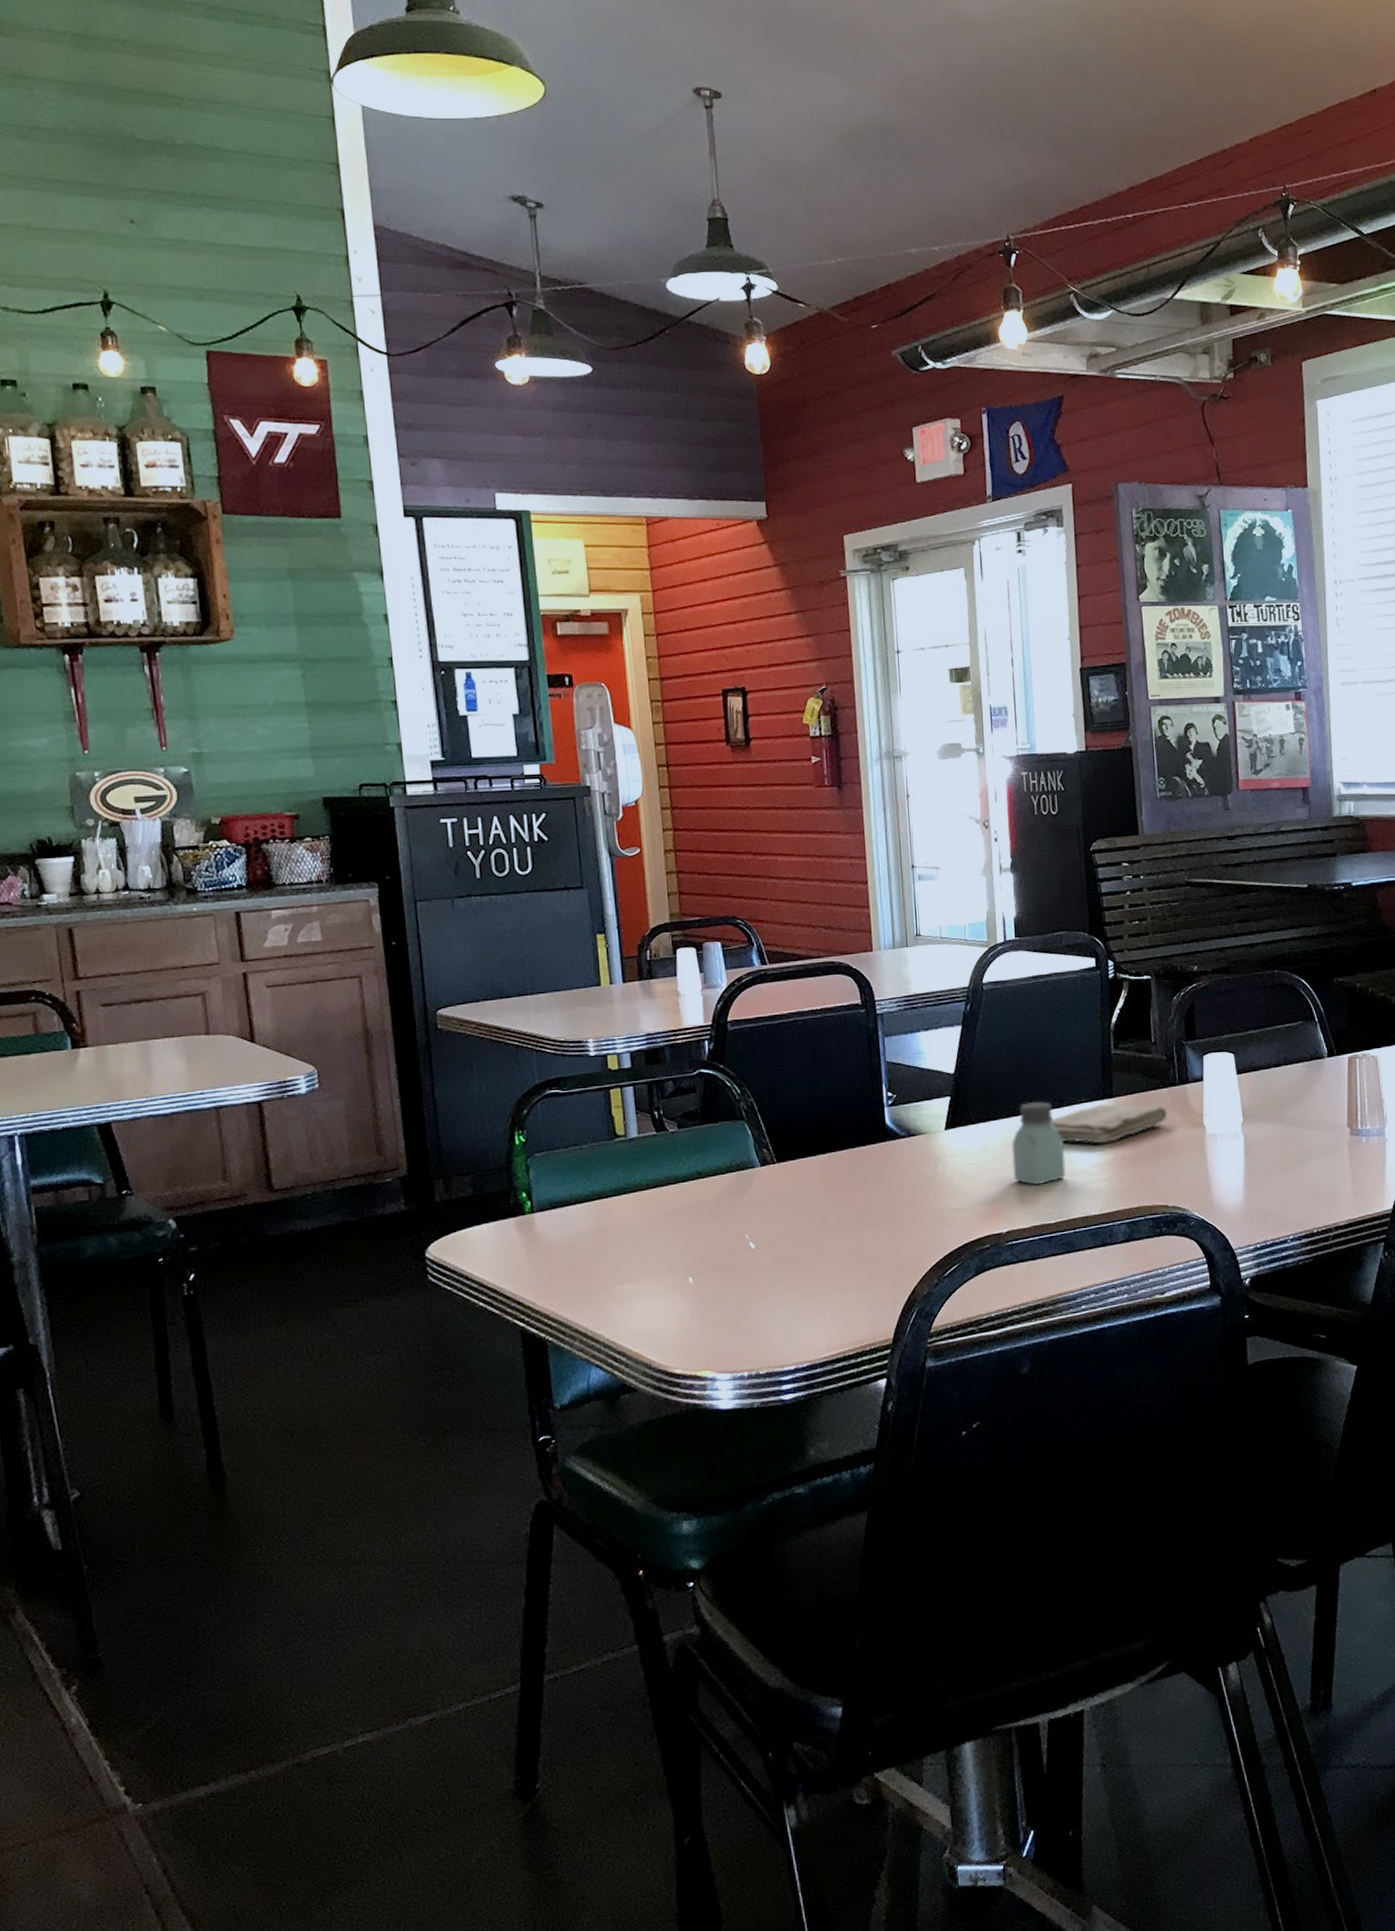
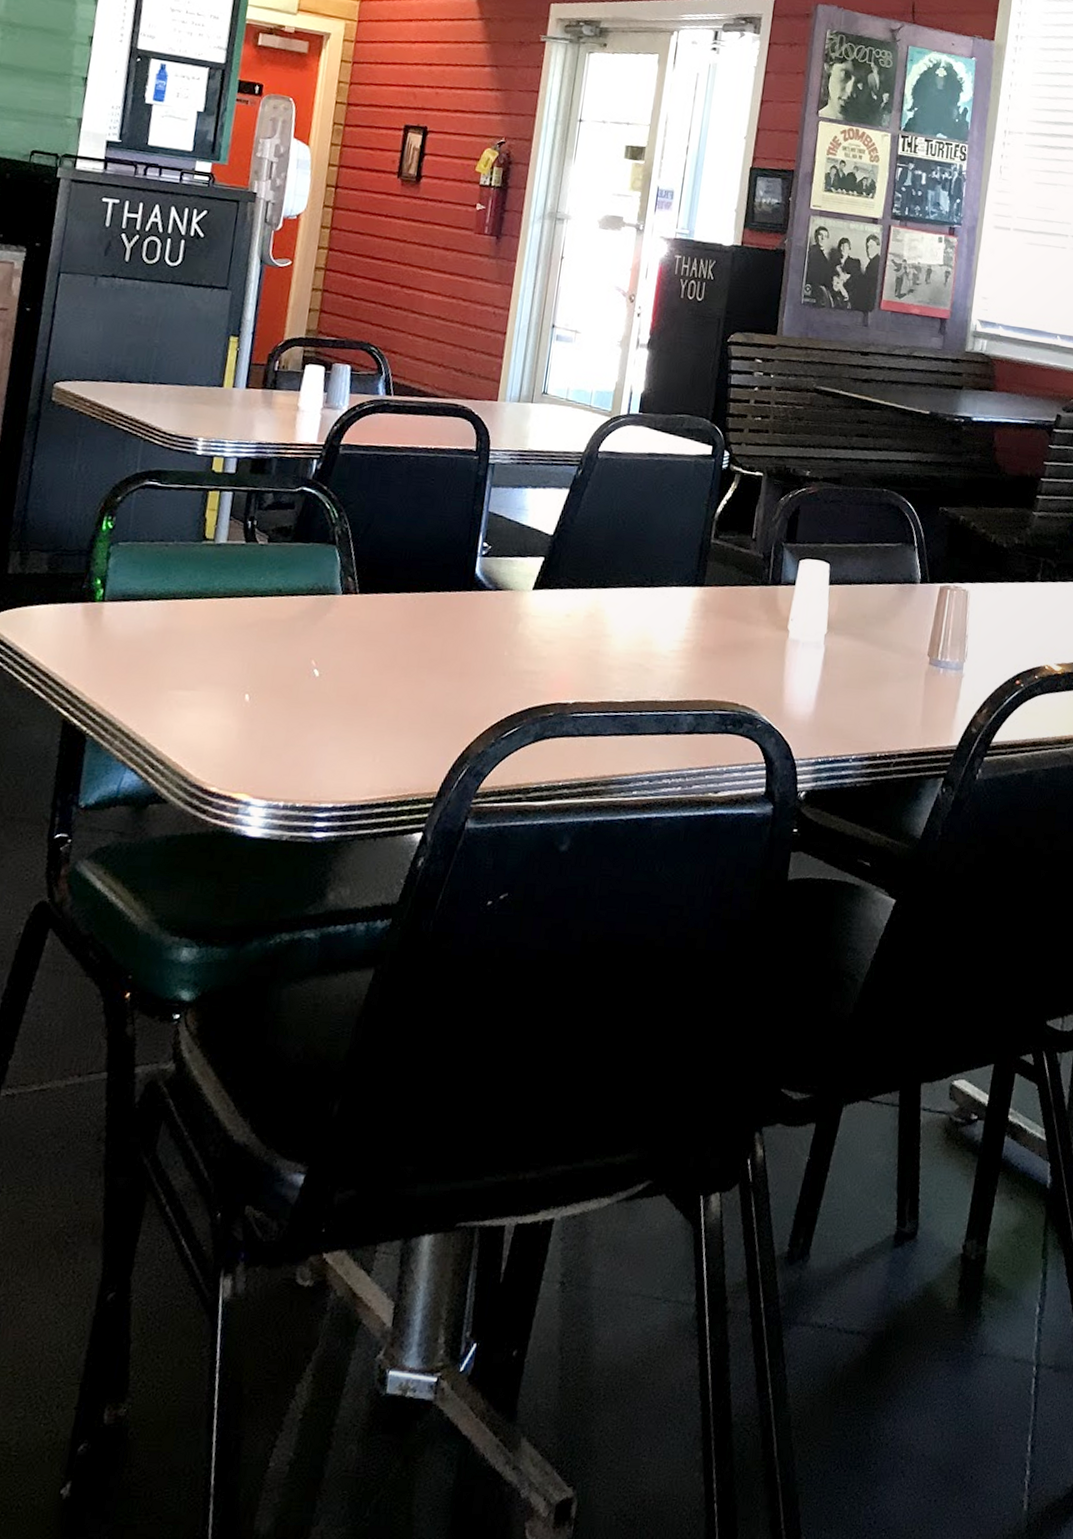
saltshaker: present [1011,1102,1066,1185] -> none [591,577,648,661]
washcloth: present [1051,1104,1167,1144] -> none [638,591,755,631]

